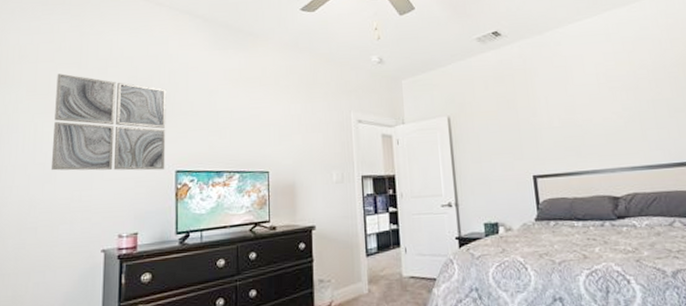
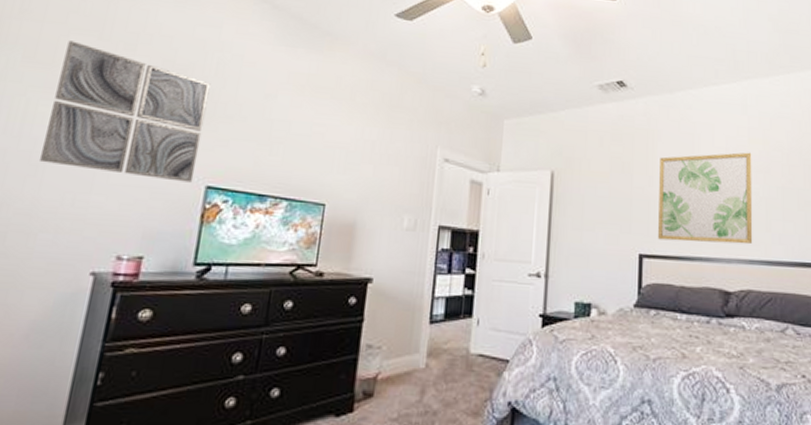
wall art: none [539,74,633,161] -> present [658,152,753,245]

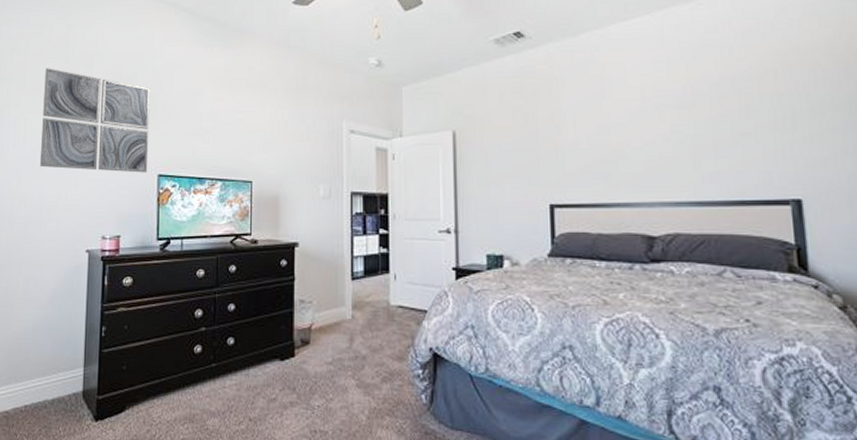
wall art: present [658,152,753,245] -> none [566,88,679,189]

